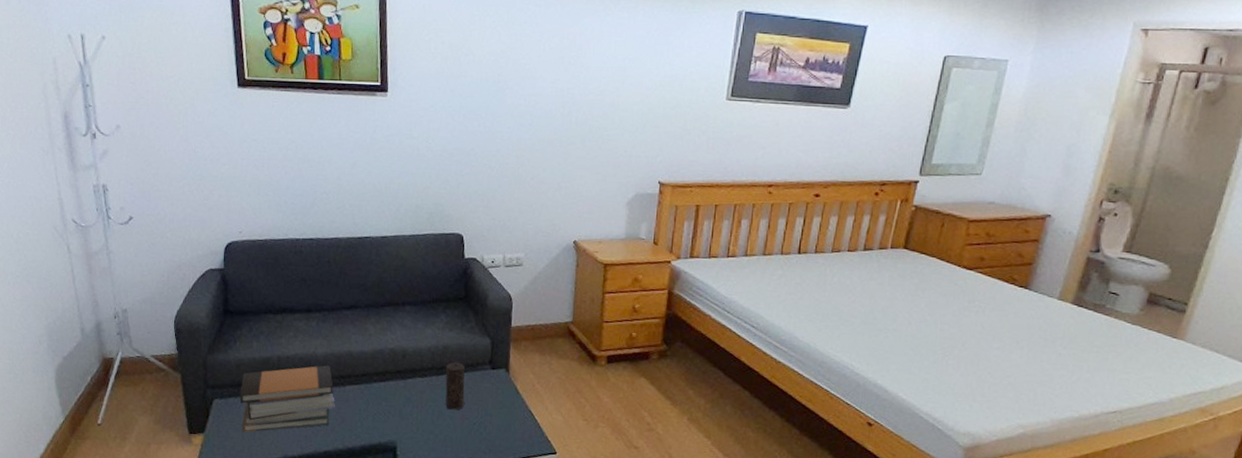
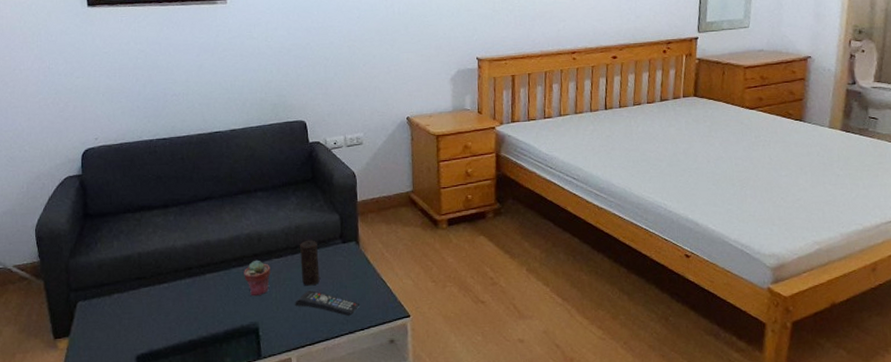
book stack: present [239,365,335,433] -> none [103,256,197,332]
potted succulent: none [385,376,413,415] -> present [244,260,271,297]
remote control: none [436,415,504,446] -> present [295,291,359,317]

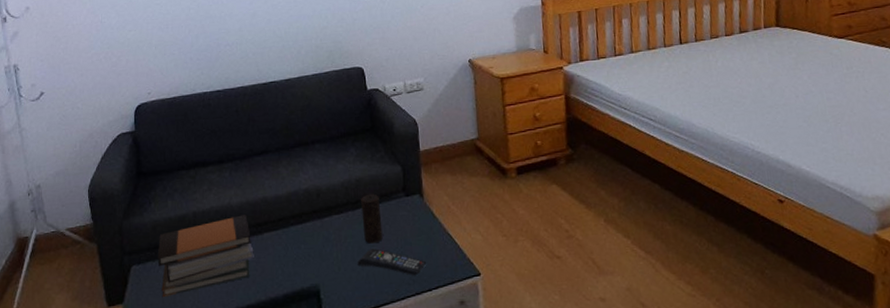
book stack: none [103,256,197,332] -> present [157,215,254,298]
potted succulent: present [244,260,271,297] -> none [303,216,331,256]

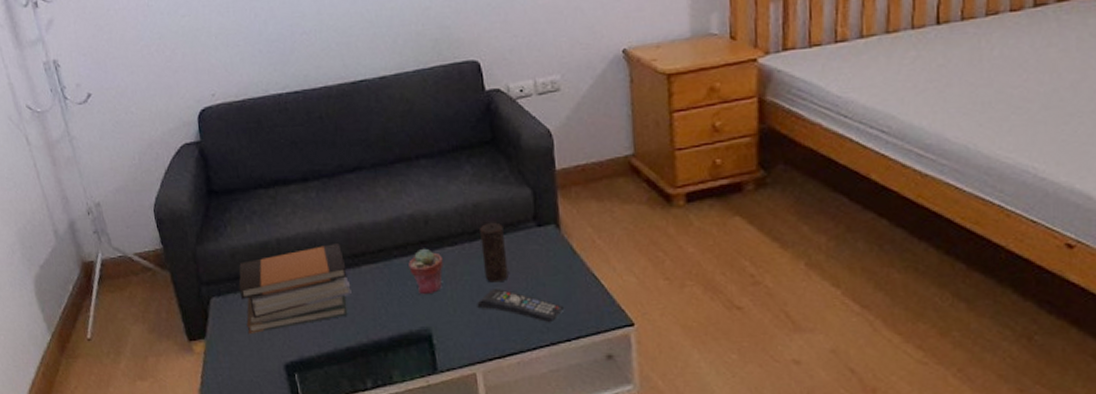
potted succulent: none [303,216,331,256] -> present [408,248,443,295]

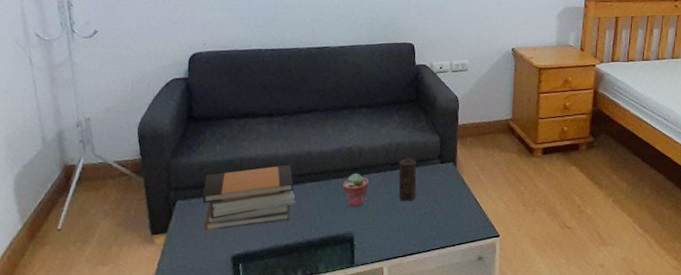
remote control: present [477,289,563,323] -> none [390,206,452,233]

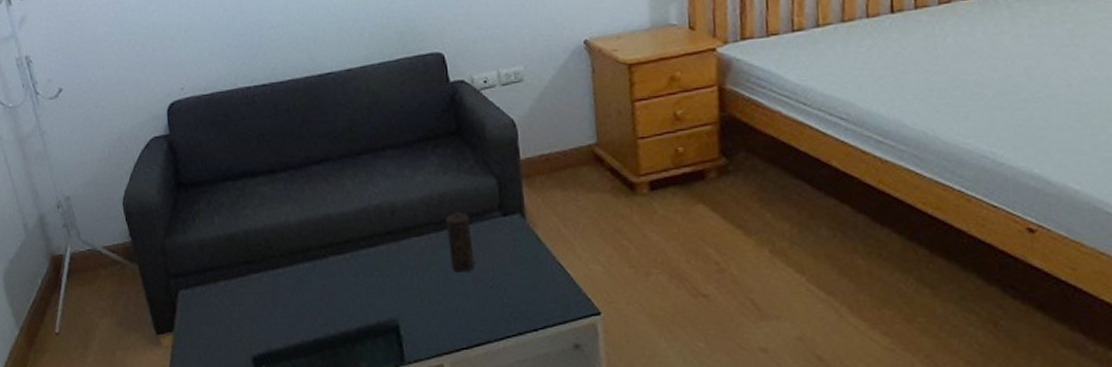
book stack: present [202,165,296,232] -> none [206,235,319,327]
potted succulent: present [343,173,369,208] -> none [375,238,410,286]

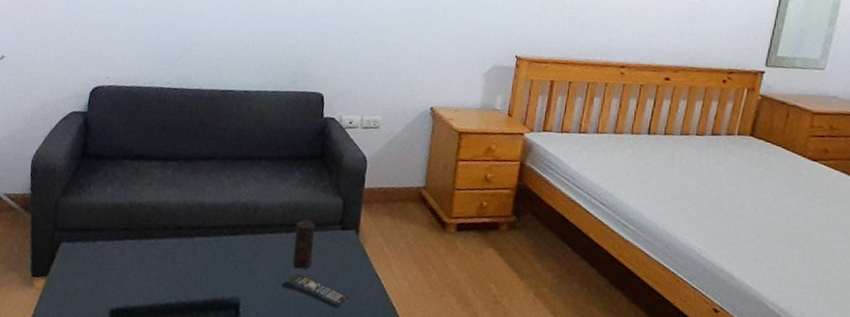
remote control: none [444,279,530,313] -> present [281,274,349,309]

